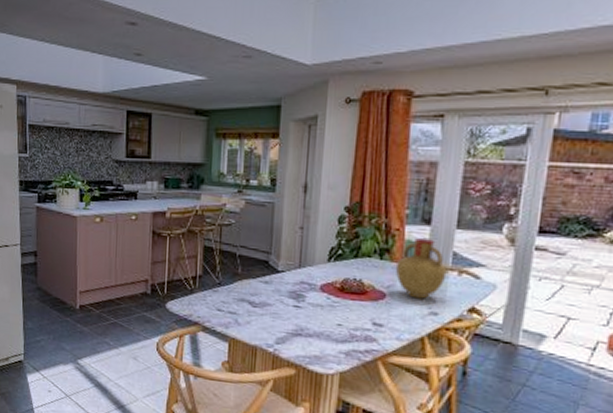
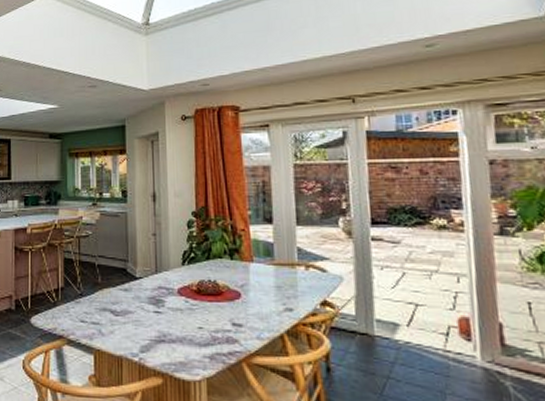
vase: present [395,238,447,299] -> none [245,237,295,296]

